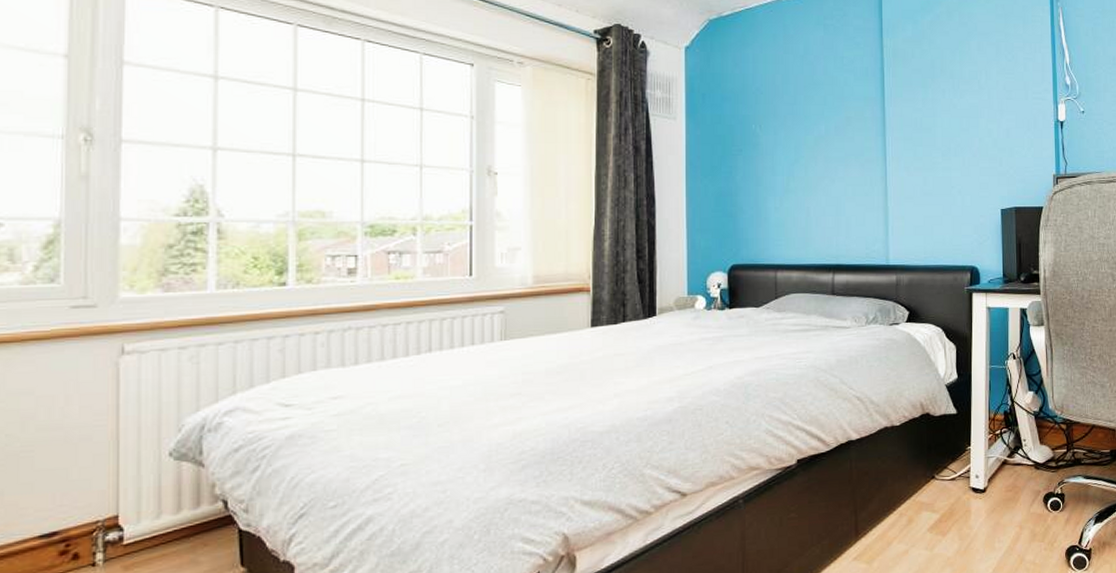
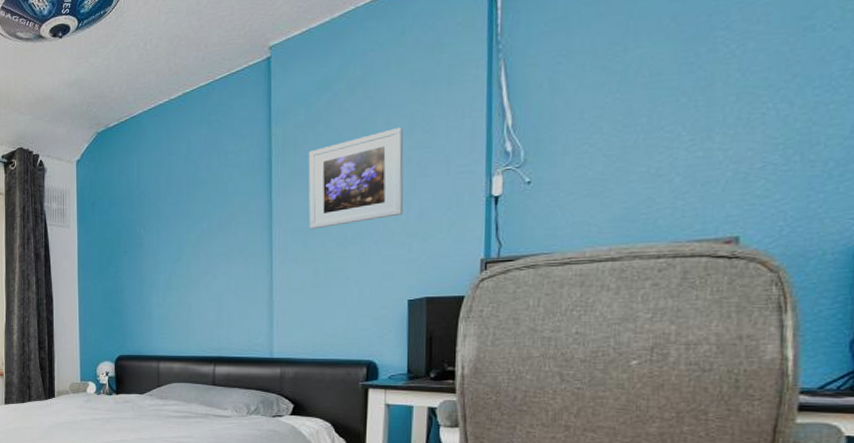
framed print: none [915,54,994,140] -> present [308,127,404,230]

